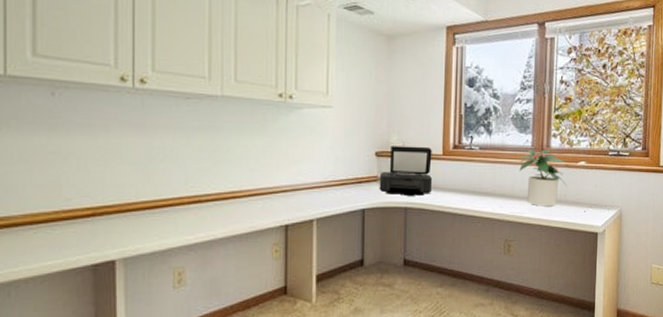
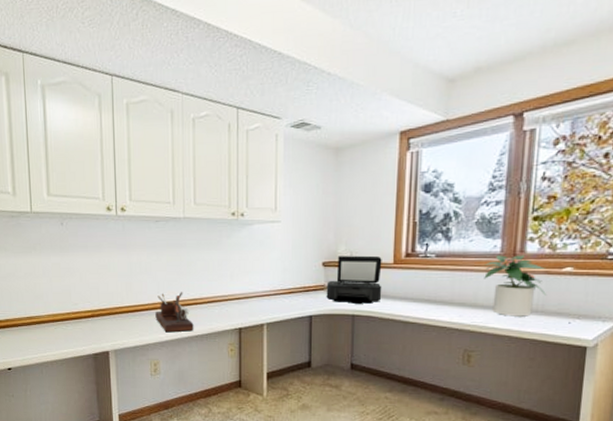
desk organizer: none [182,183,231,233] -> present [155,292,194,333]

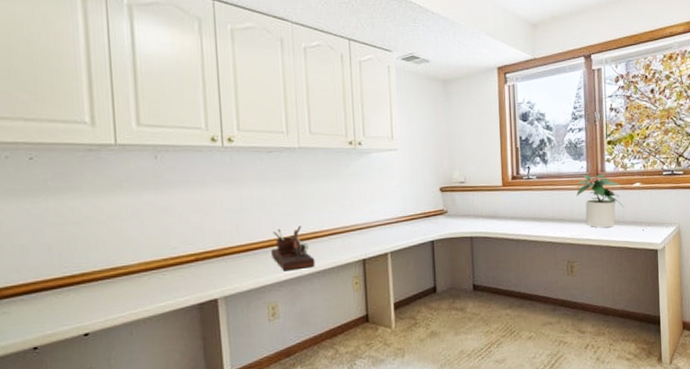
printer: present [326,255,382,304] -> none [445,179,495,226]

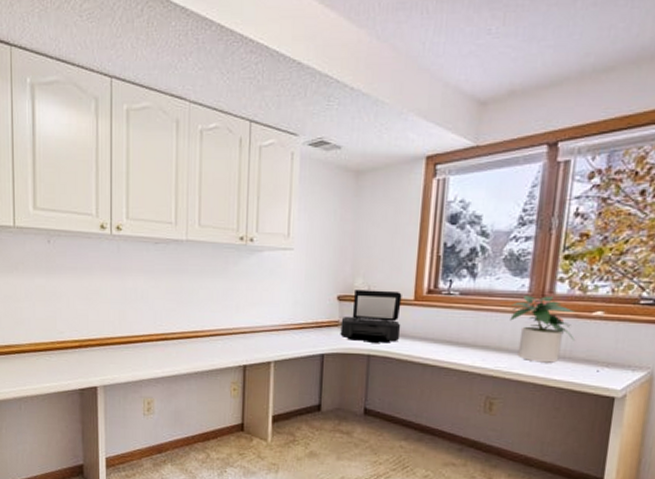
desk organizer: present [271,226,315,271] -> none [151,323,194,368]
printer: none [445,179,495,226] -> present [340,289,402,343]

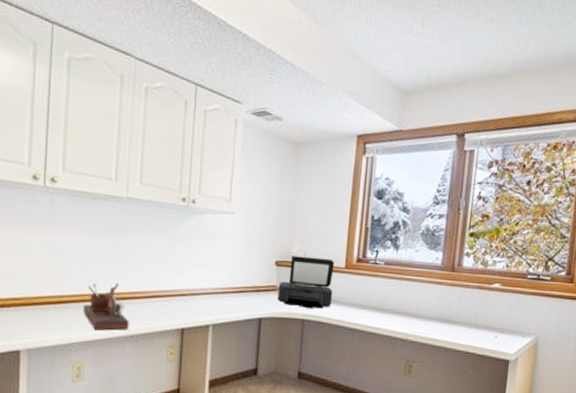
desk organizer: none [151,323,194,368] -> present [83,283,129,331]
potted plant: present [510,295,575,363] -> none [426,267,478,329]

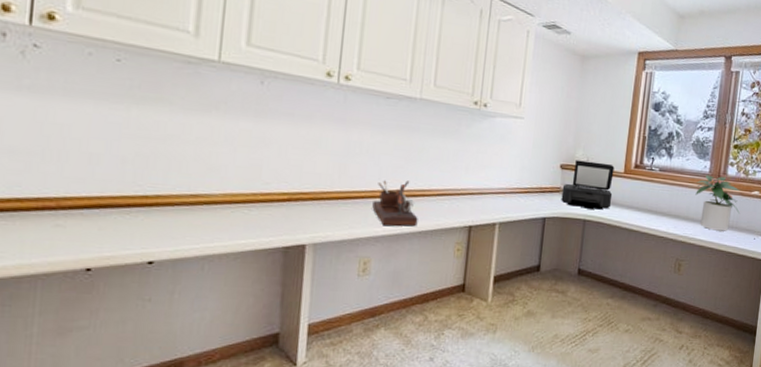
potted plant: none [426,267,478,329] -> present [695,175,740,231]

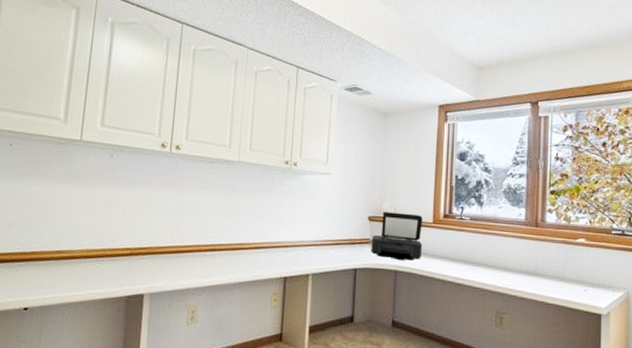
desk organizer: present [372,180,418,227] -> none [199,235,238,278]
potted plant: present [695,175,740,231] -> none [512,223,564,282]

